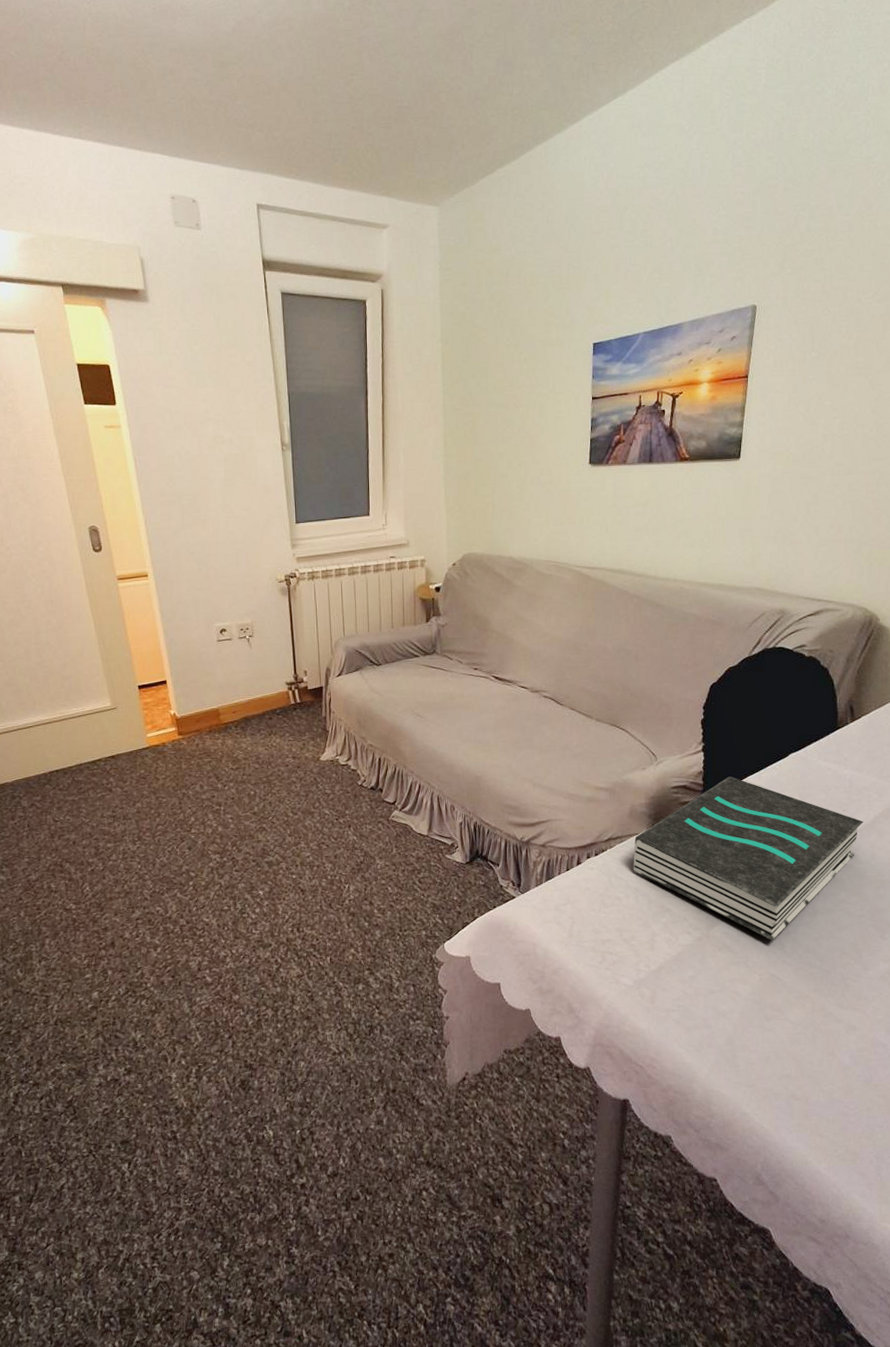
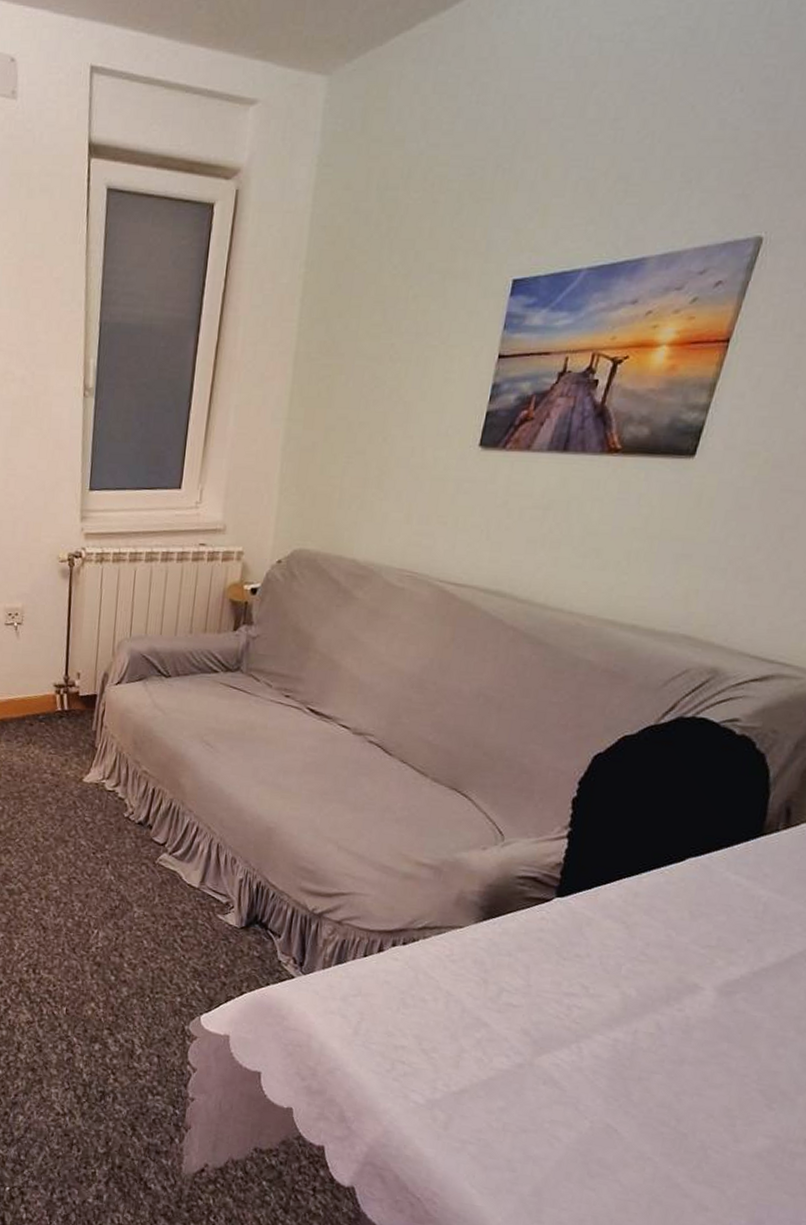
book: present [633,776,864,940] -> none [449,874,774,1084]

